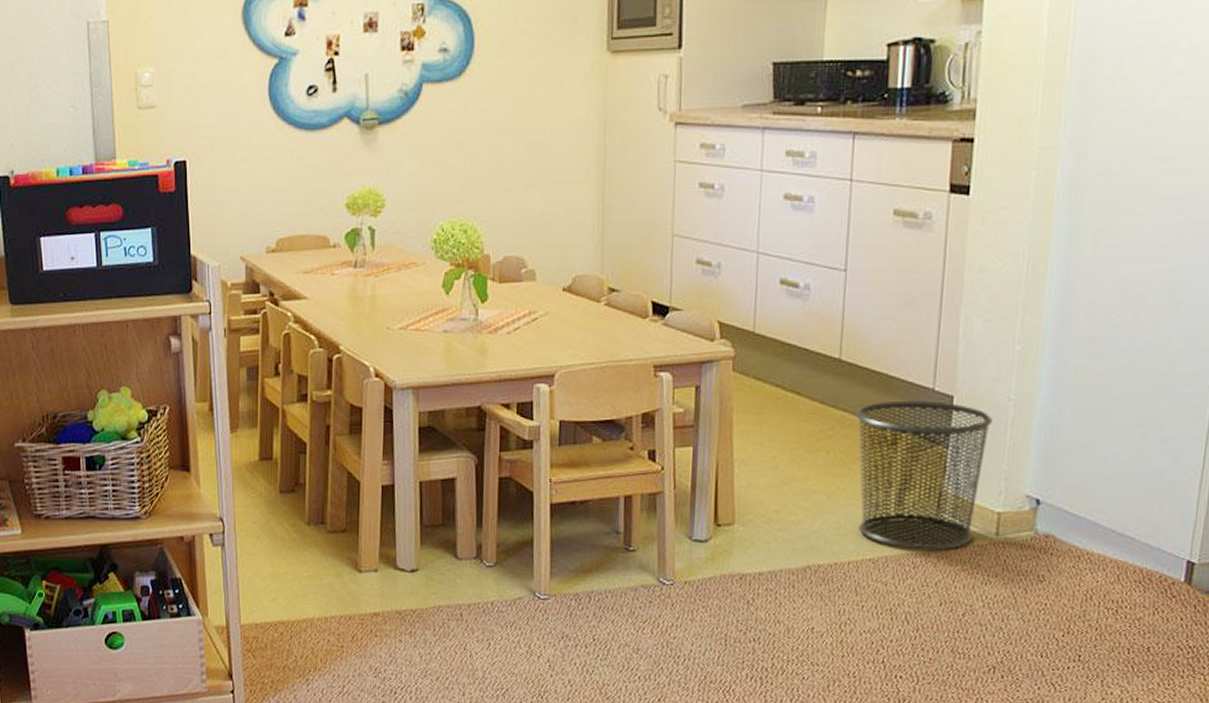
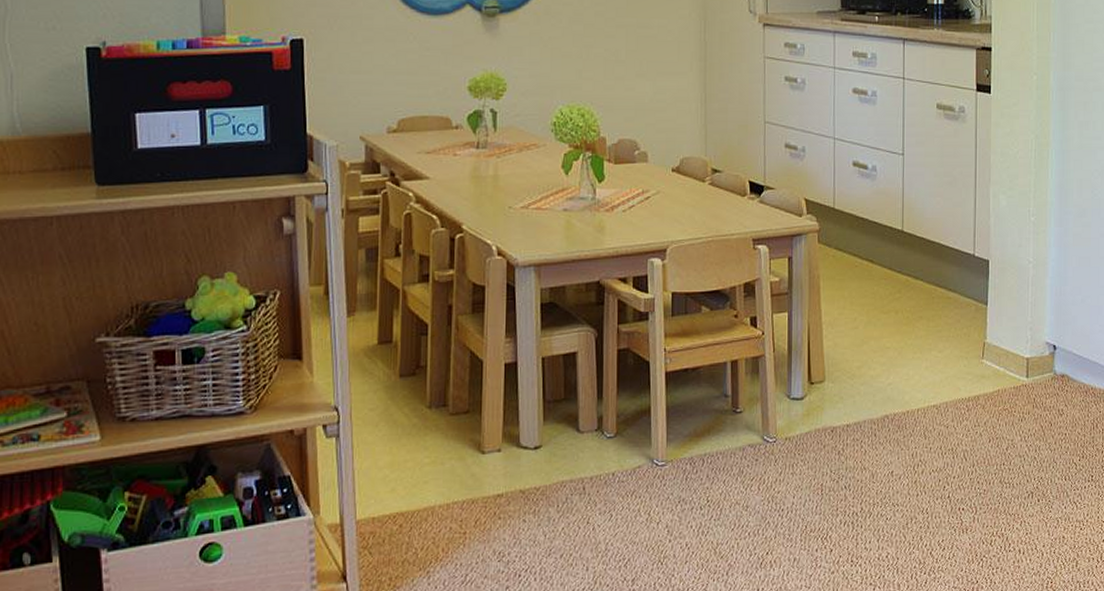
waste bin: present [856,400,993,550] -> none [917,265,1018,395]

